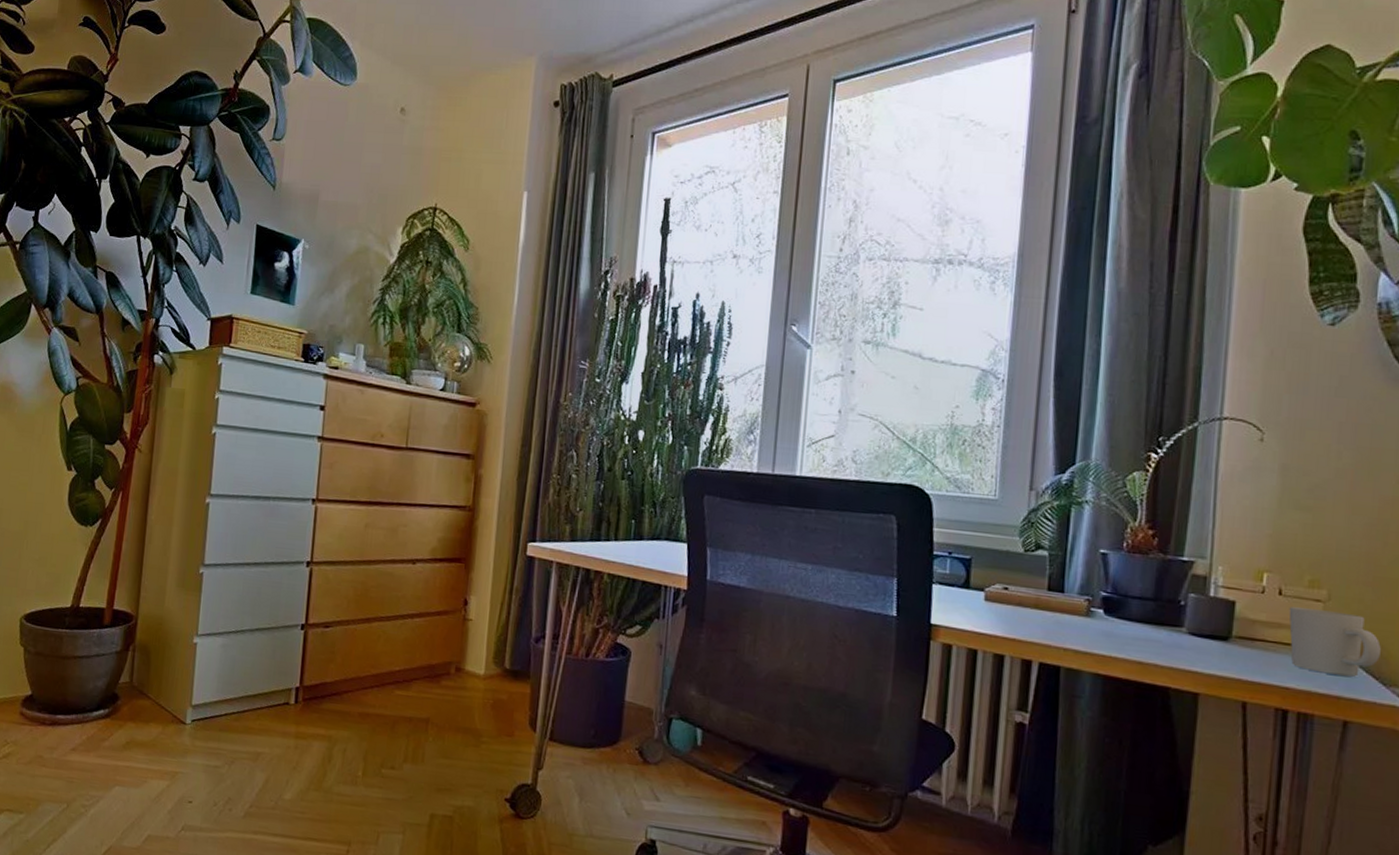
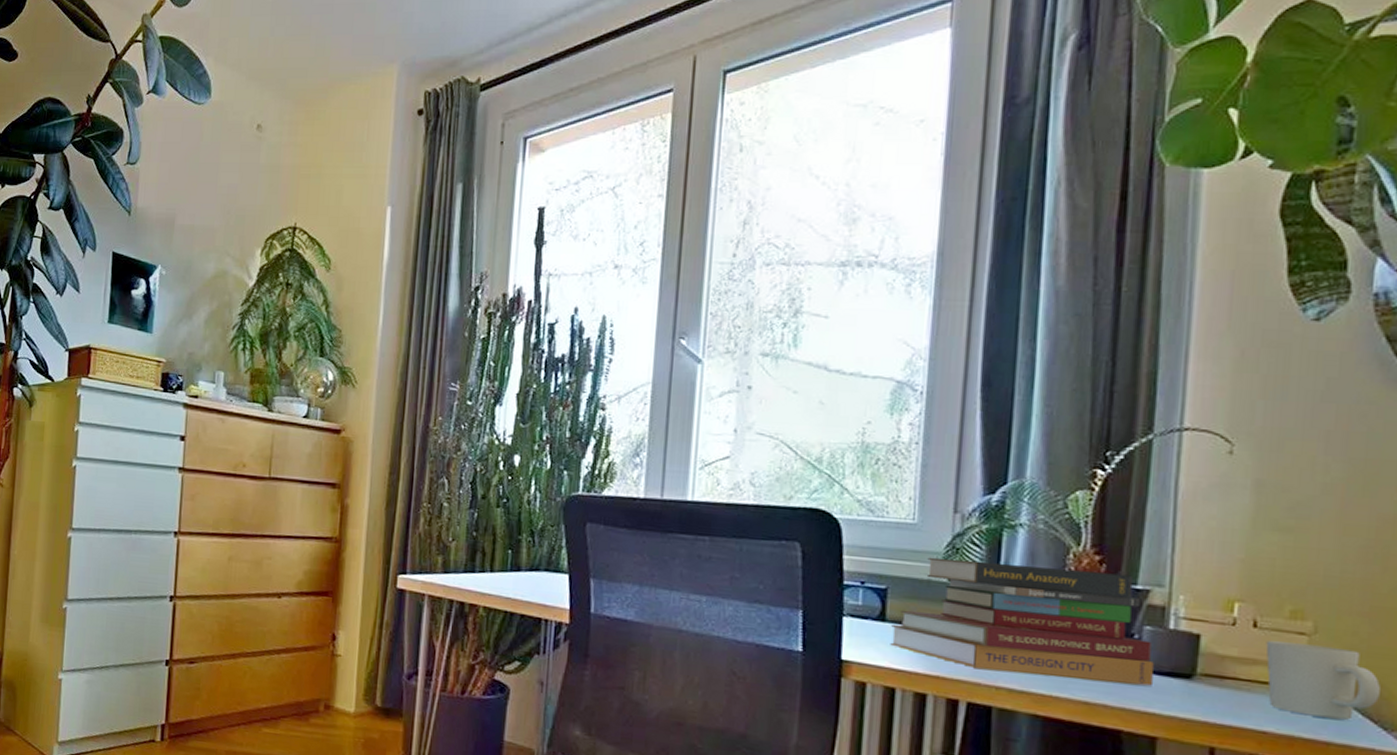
books: none [973,530,1197,647] -> present [890,557,1154,686]

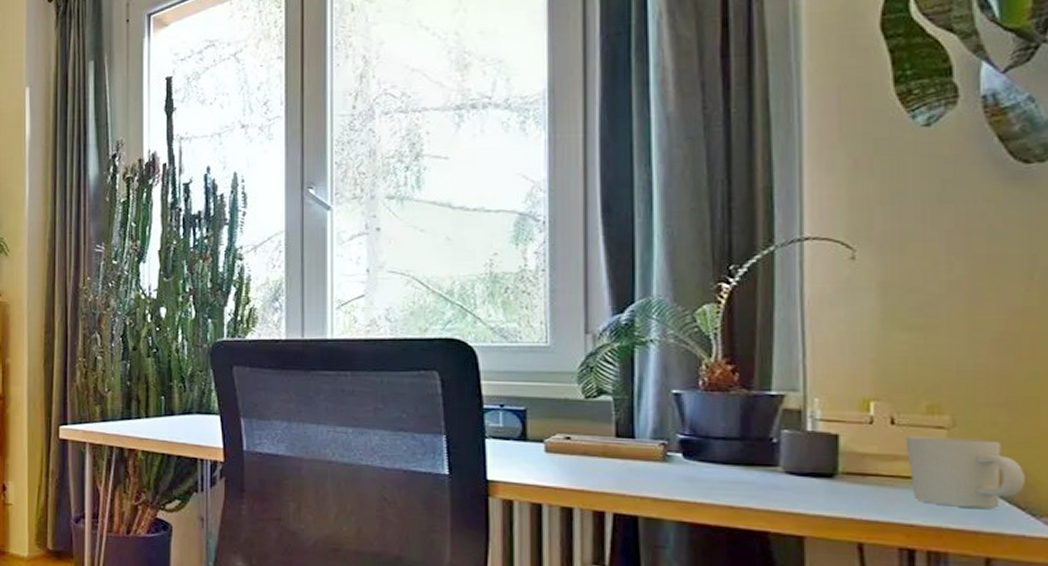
books: present [890,557,1154,686] -> none [533,377,795,487]

